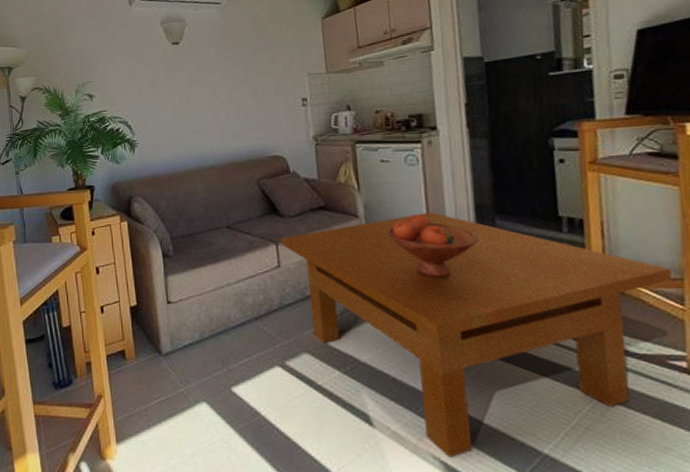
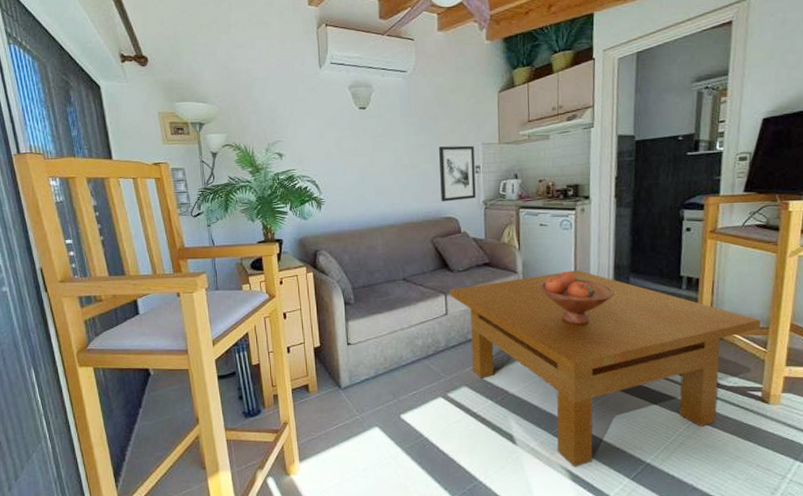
wall art: none [260,77,304,140] -> present [439,145,476,202]

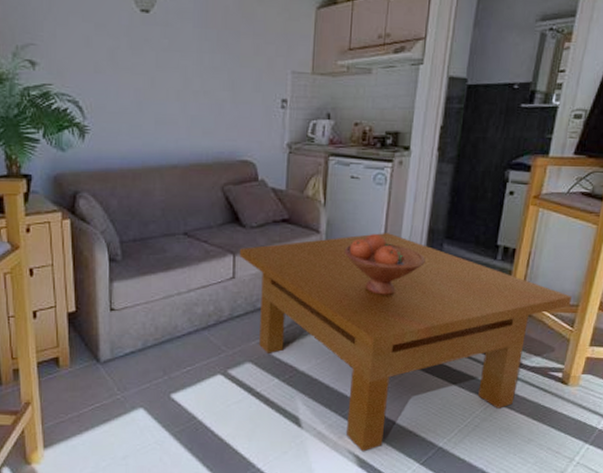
wall art: present [439,145,476,202] -> none [237,71,282,142]

